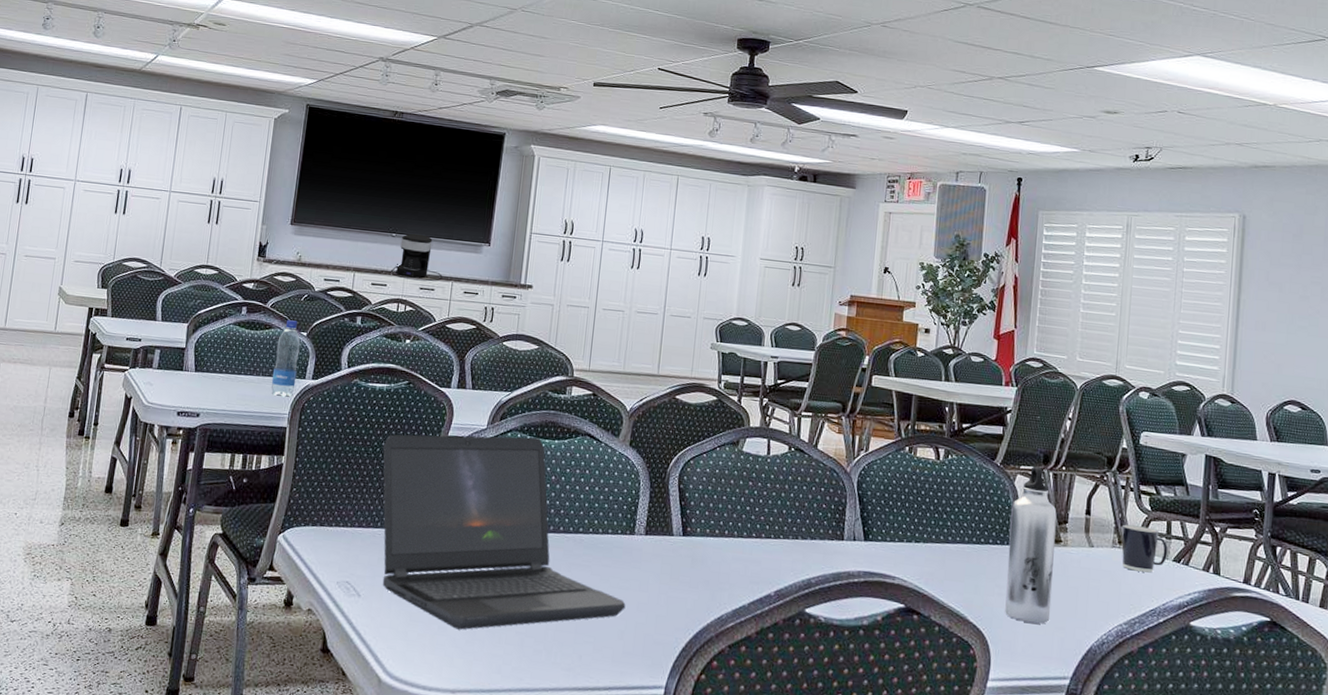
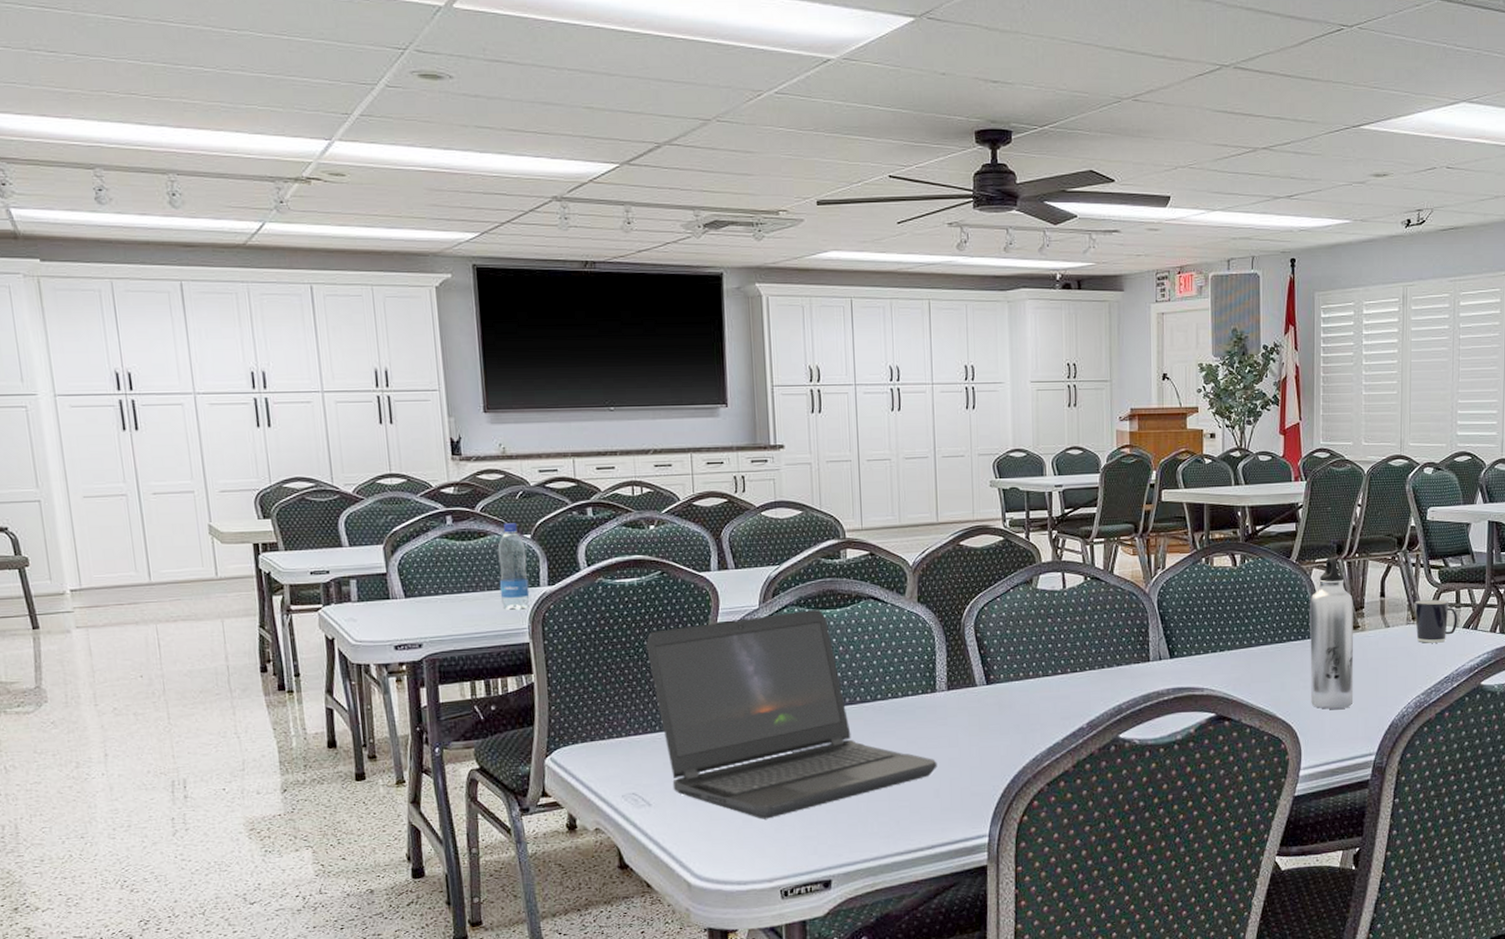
coffee maker: present [390,233,443,281] -> none [616,403,679,458]

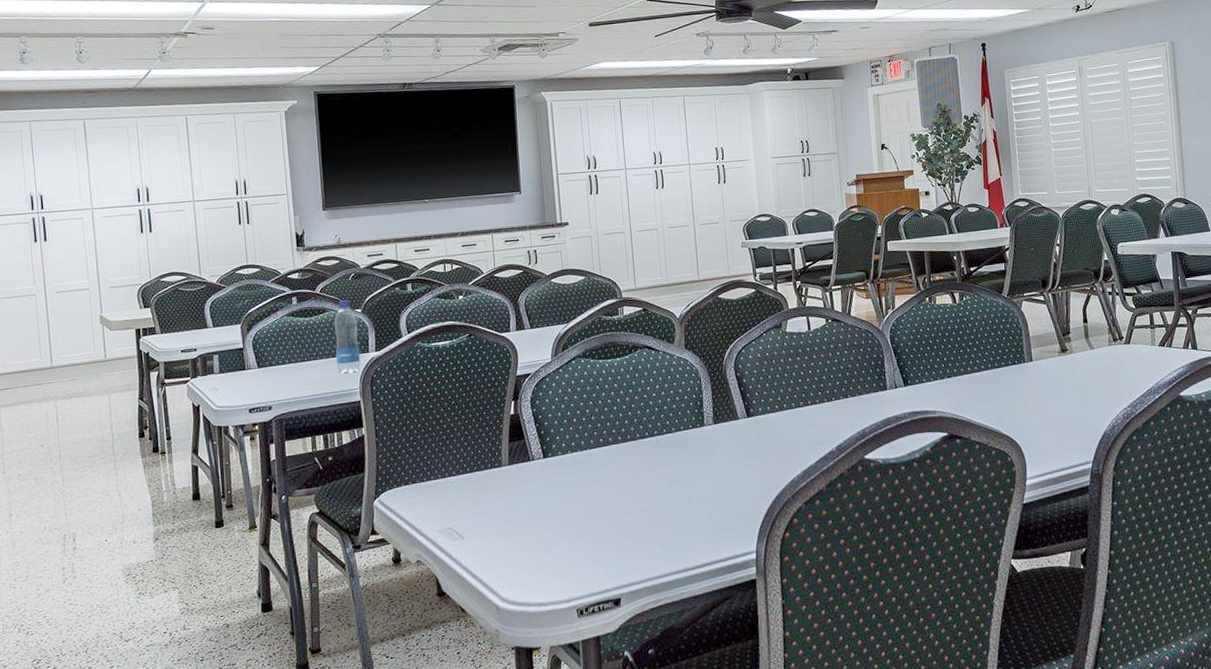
laptop computer: present [646,609,937,819] -> none [458,359,709,546]
water bottle: present [1310,557,1354,709] -> none [1022,291,1069,425]
mug: present [1414,599,1457,643] -> none [1114,322,1154,361]

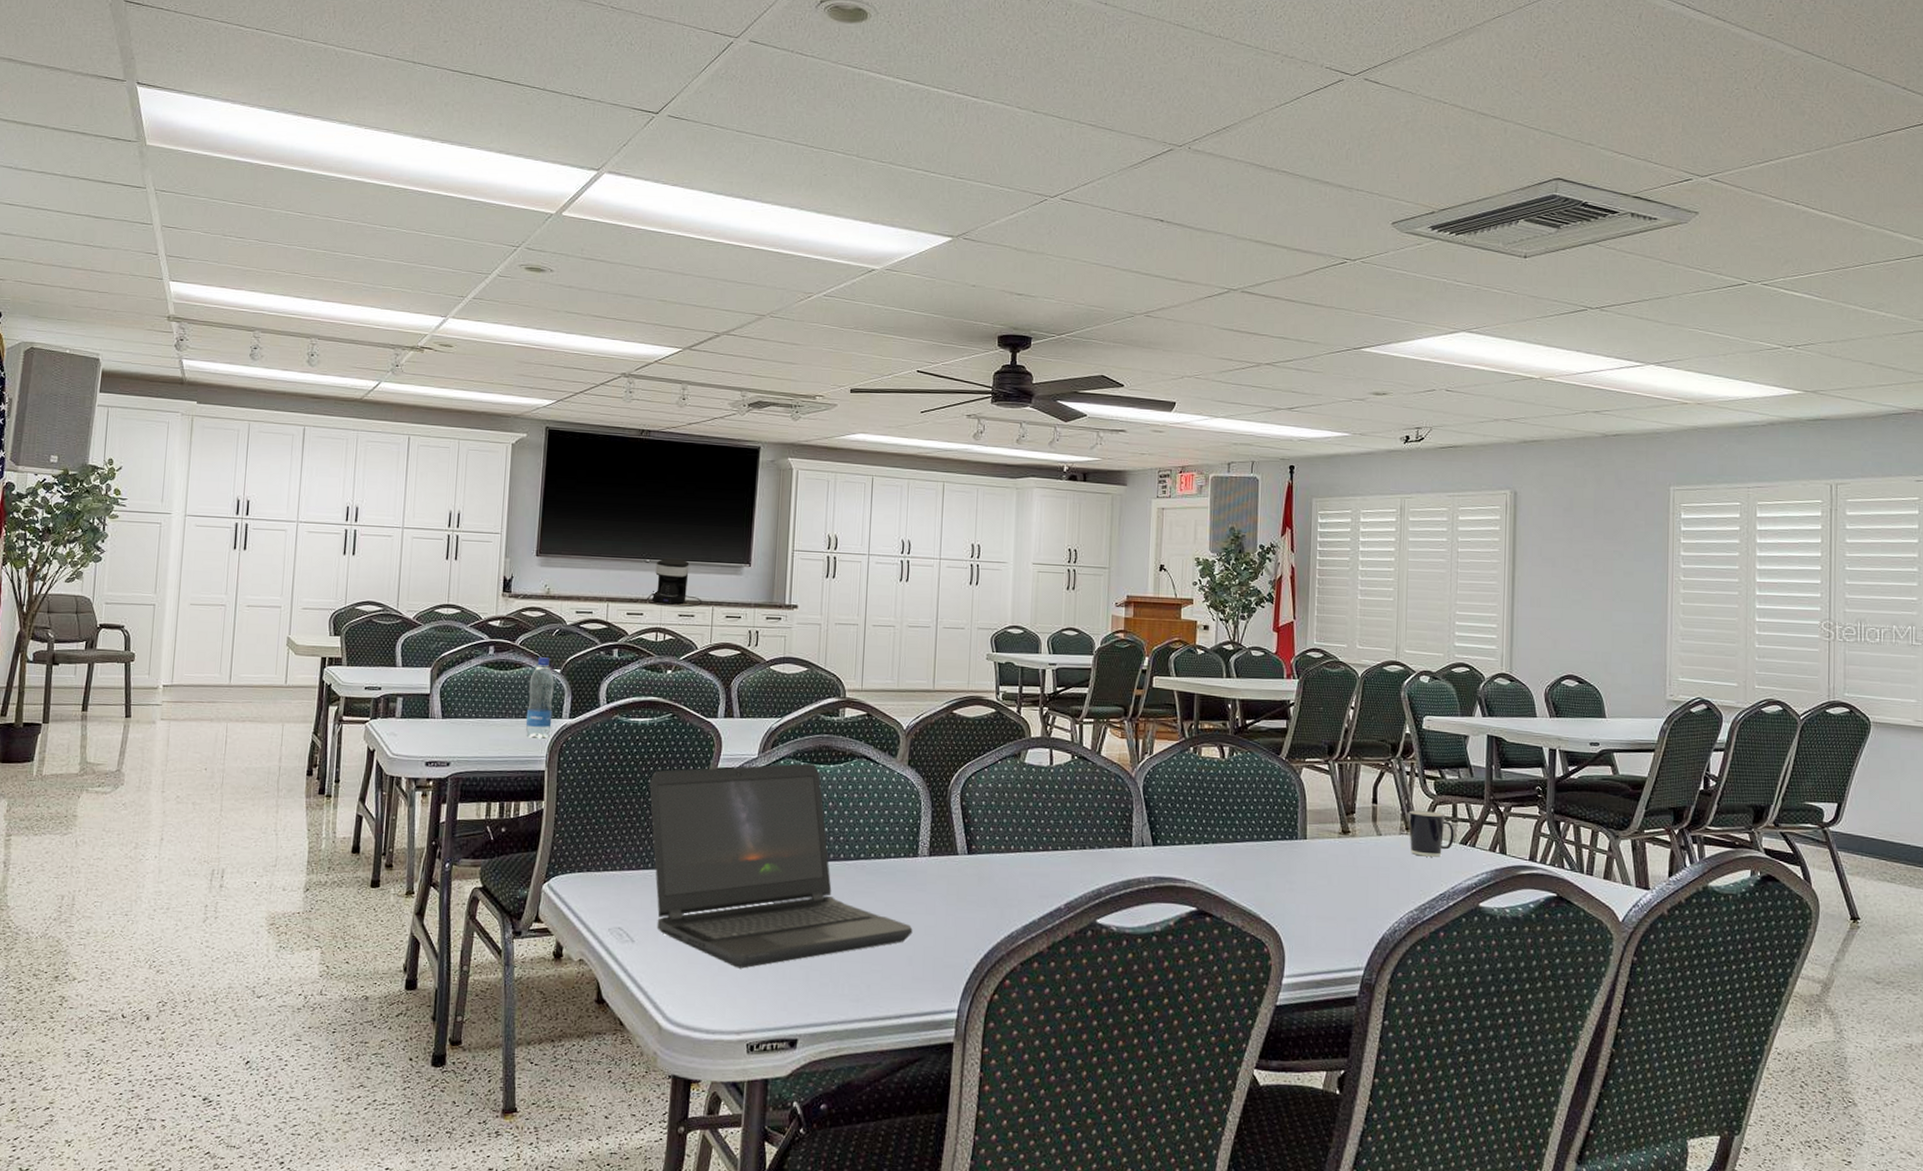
coffee maker: none [430,195,482,240] -> present [646,558,702,608]
laptop computer: none [458,359,709,546] -> present [650,763,913,969]
mug: none [1114,322,1154,361] -> present [1408,810,1454,857]

